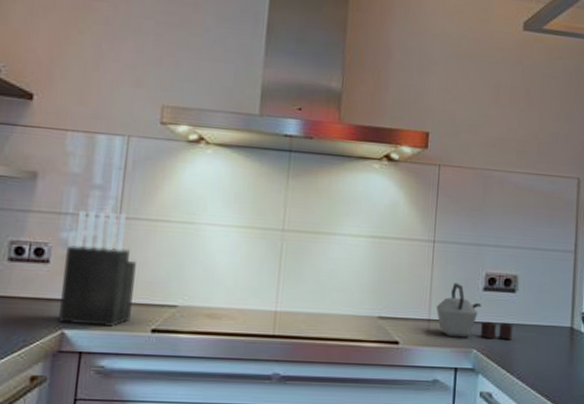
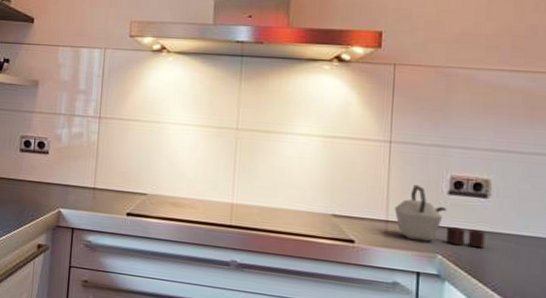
knife block: present [58,209,136,328] -> none [56,110,113,209]

